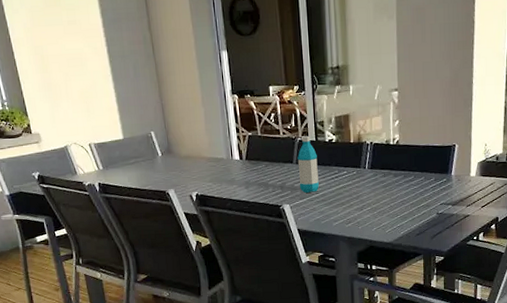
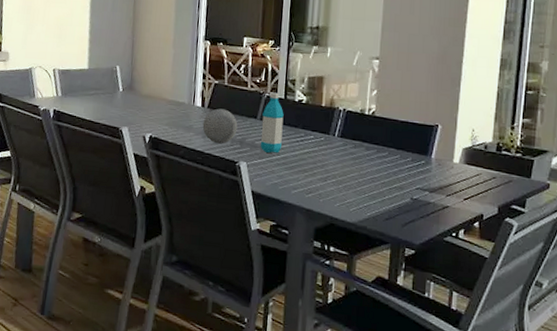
decorative ball: none [243,158,277,192] -> present [202,108,238,144]

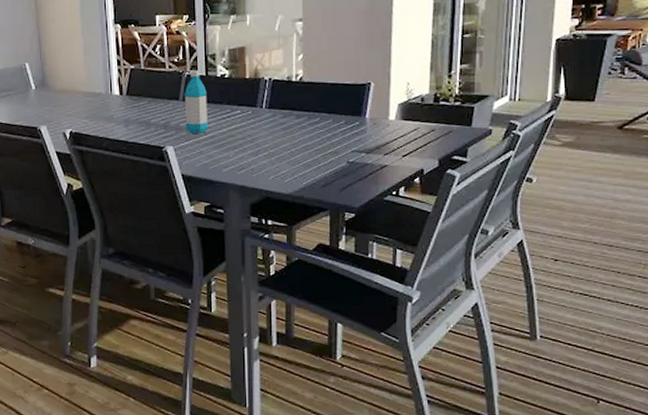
decorative ball: present [202,108,238,144] -> none [123,94,160,131]

